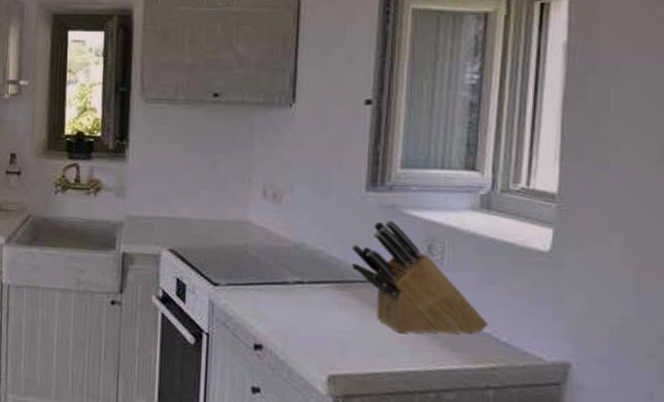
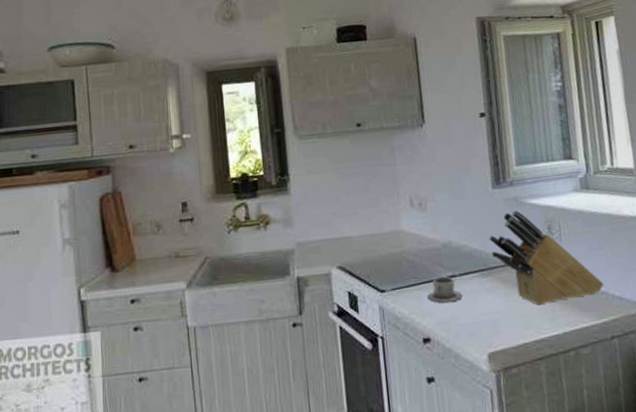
cup: none [267,281,309,311] -> present [428,277,463,303]

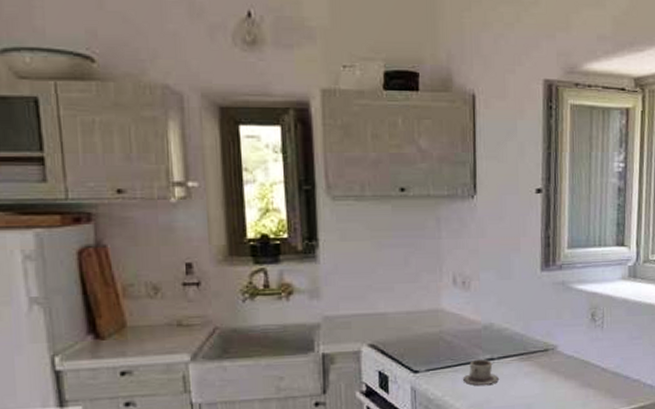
knife block: present [489,210,604,305] -> none [532,295,638,391]

